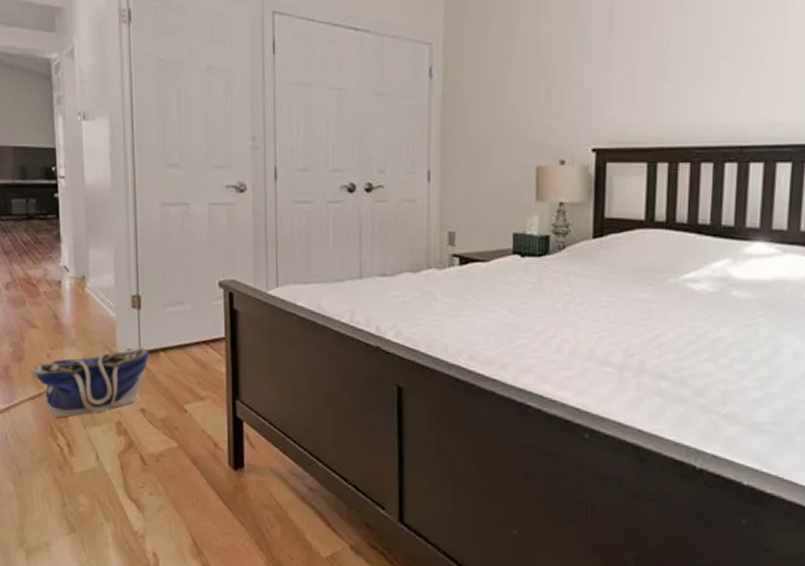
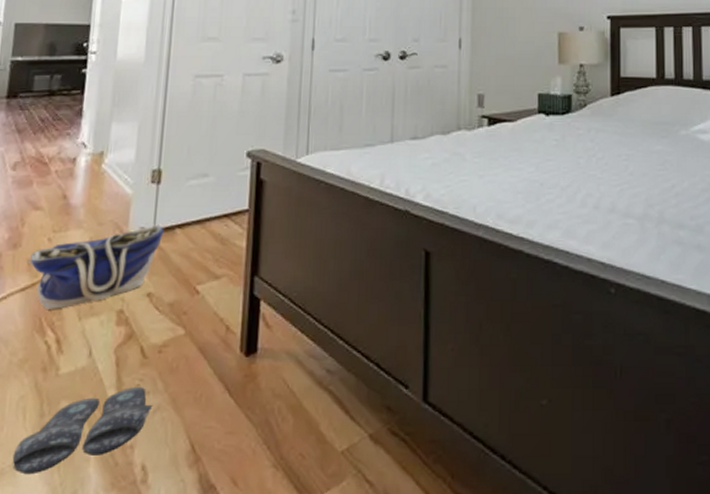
slippers: none [45,488,157,551] -> present [12,386,153,473]

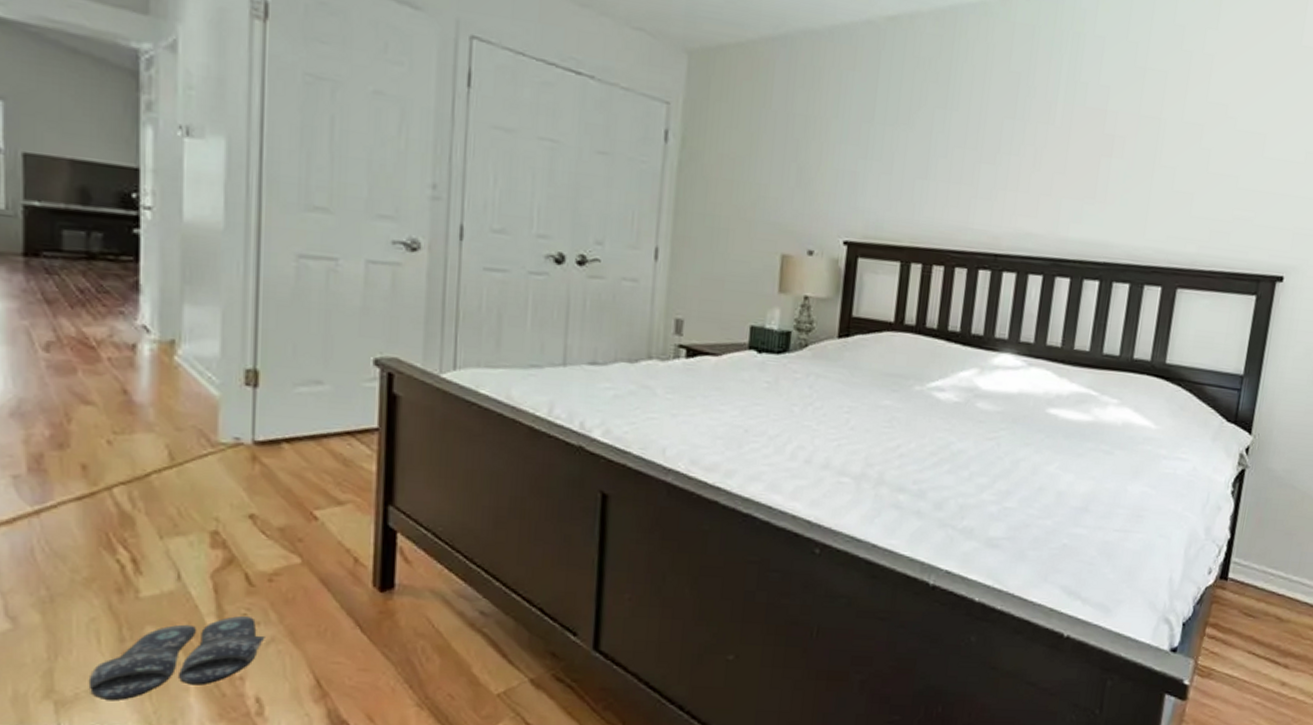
tote bag: present [27,225,164,309] -> none [81,436,266,524]

